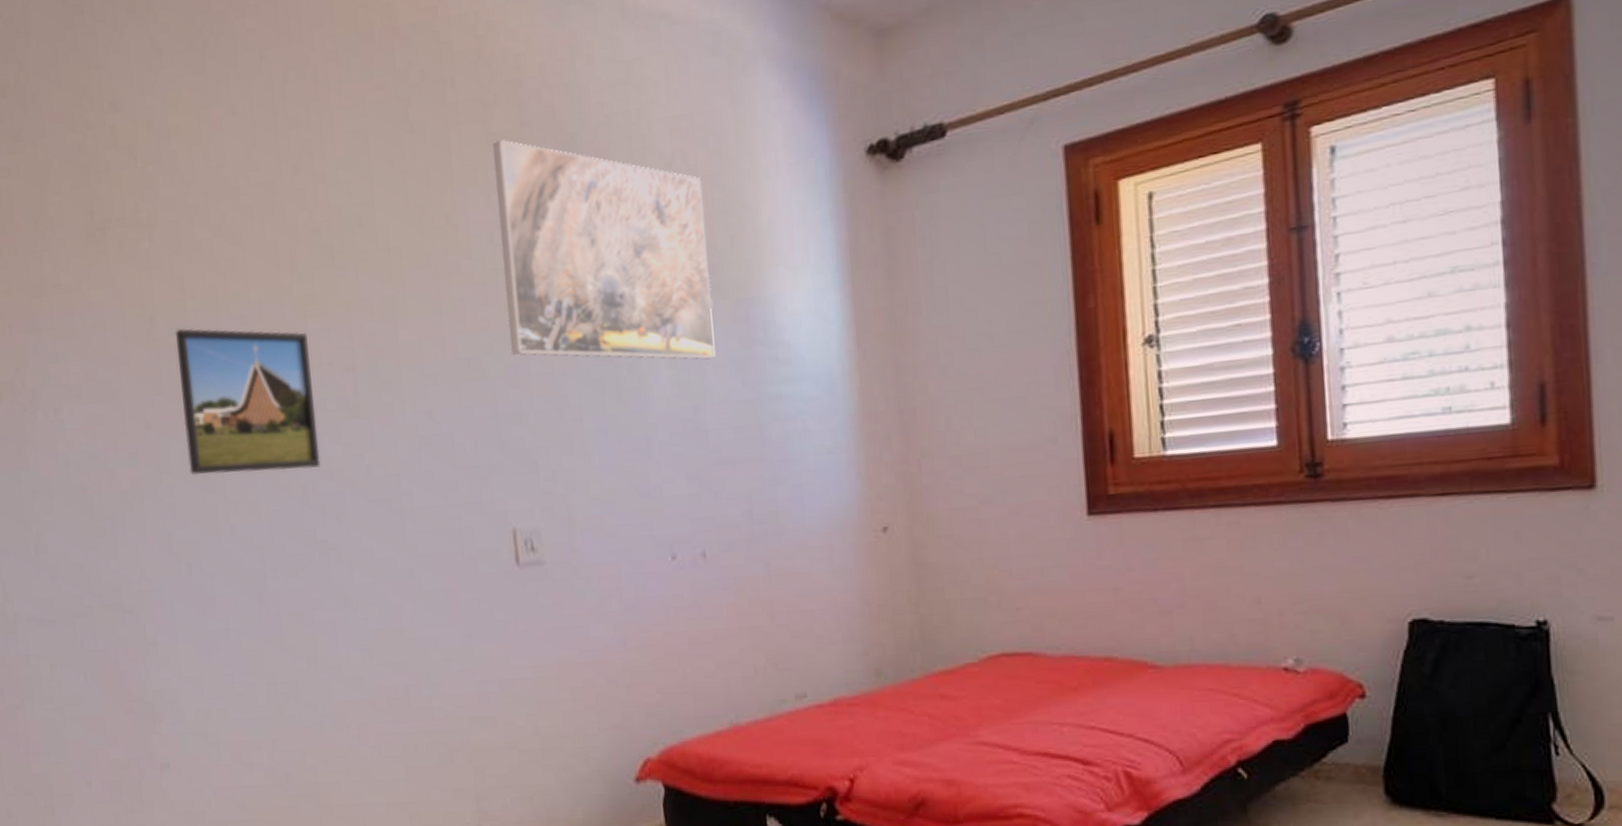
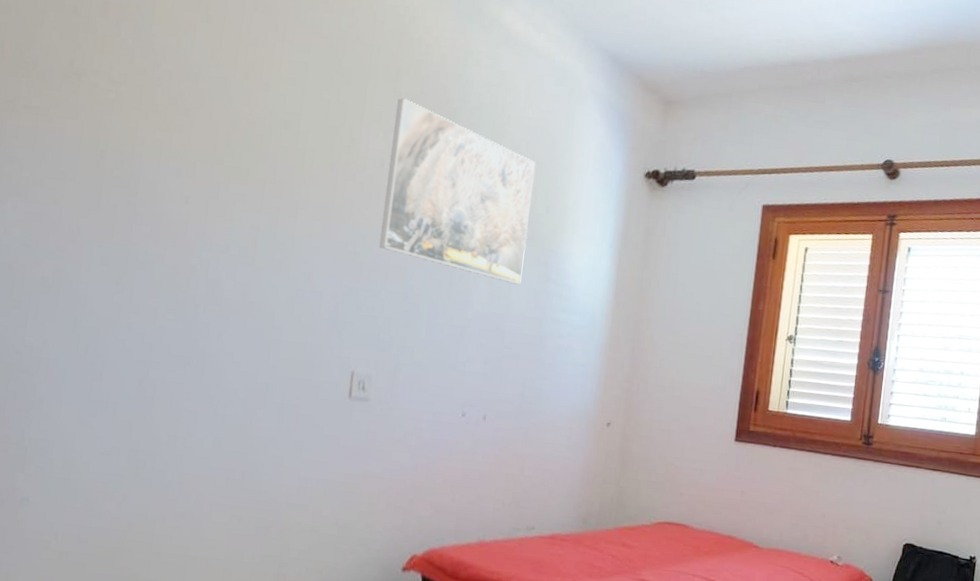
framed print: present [175,328,321,476] -> none [105,165,227,294]

